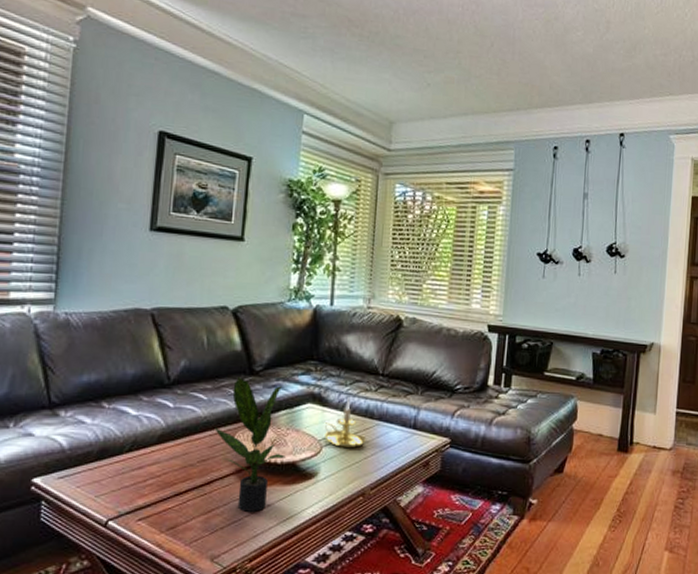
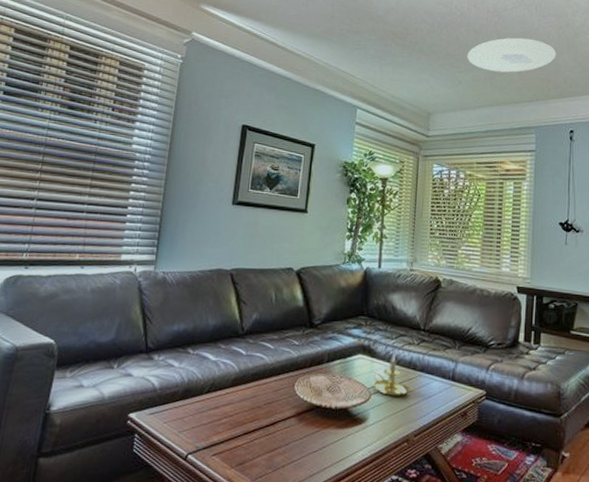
potted plant: present [215,377,285,512] -> none [279,329,339,453]
ceiling light: none [437,31,543,75] -> present [467,37,556,73]

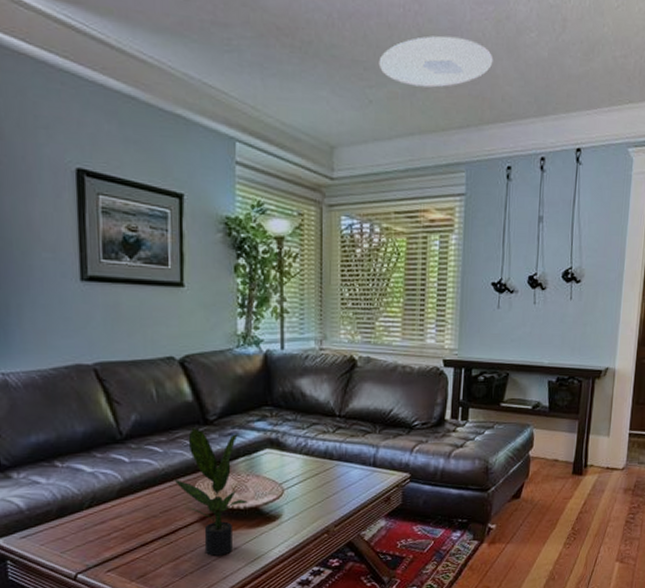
potted plant: none [279,329,339,453] -> present [174,427,248,556]
candle holder: present [372,350,411,396] -> none [282,441,328,489]

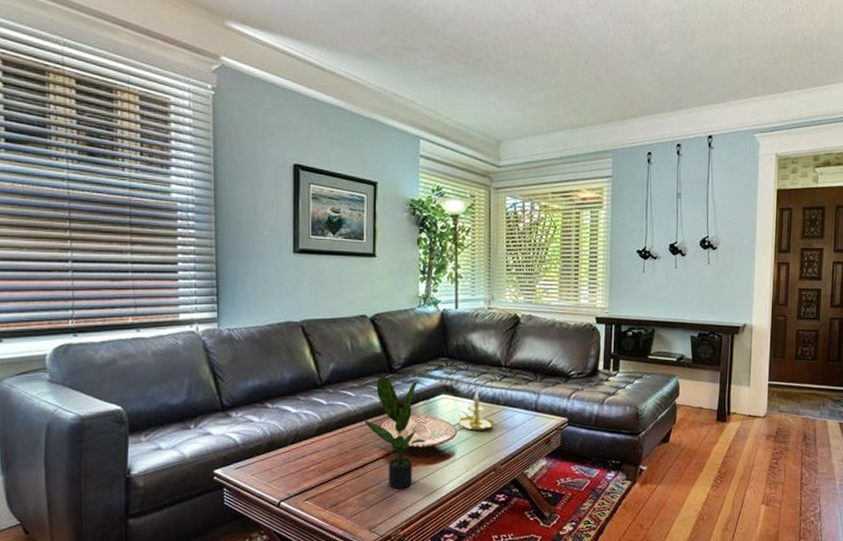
candle holder: none [282,441,328,489] -> present [456,388,495,430]
ceiling light: present [378,35,494,88] -> none [537,49,633,91]

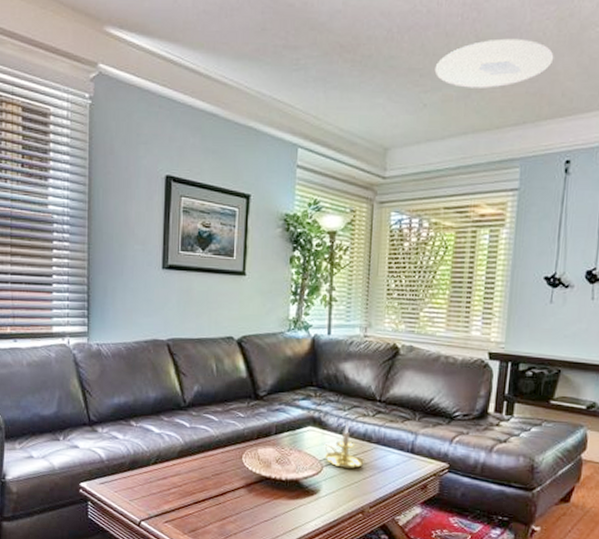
potted plant: present [363,375,426,489] -> none [226,401,289,522]
ceiling light: none [537,49,633,91] -> present [434,38,554,88]

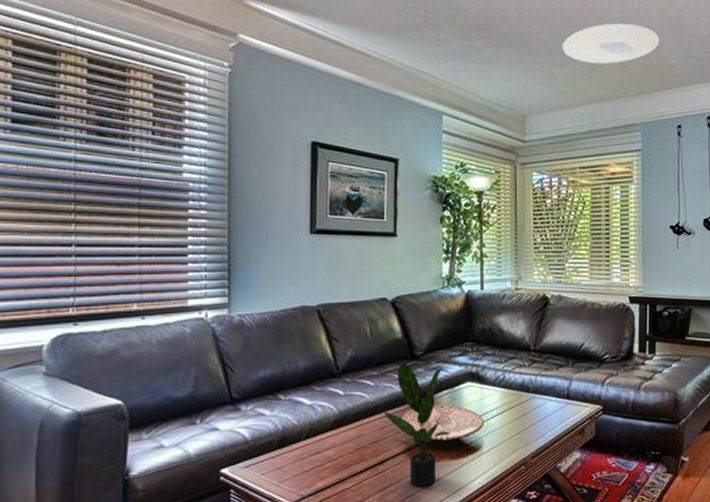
potted plant: none [226,401,289,522] -> present [383,362,450,487]
candle holder: present [323,422,366,469] -> none [482,374,525,421]

